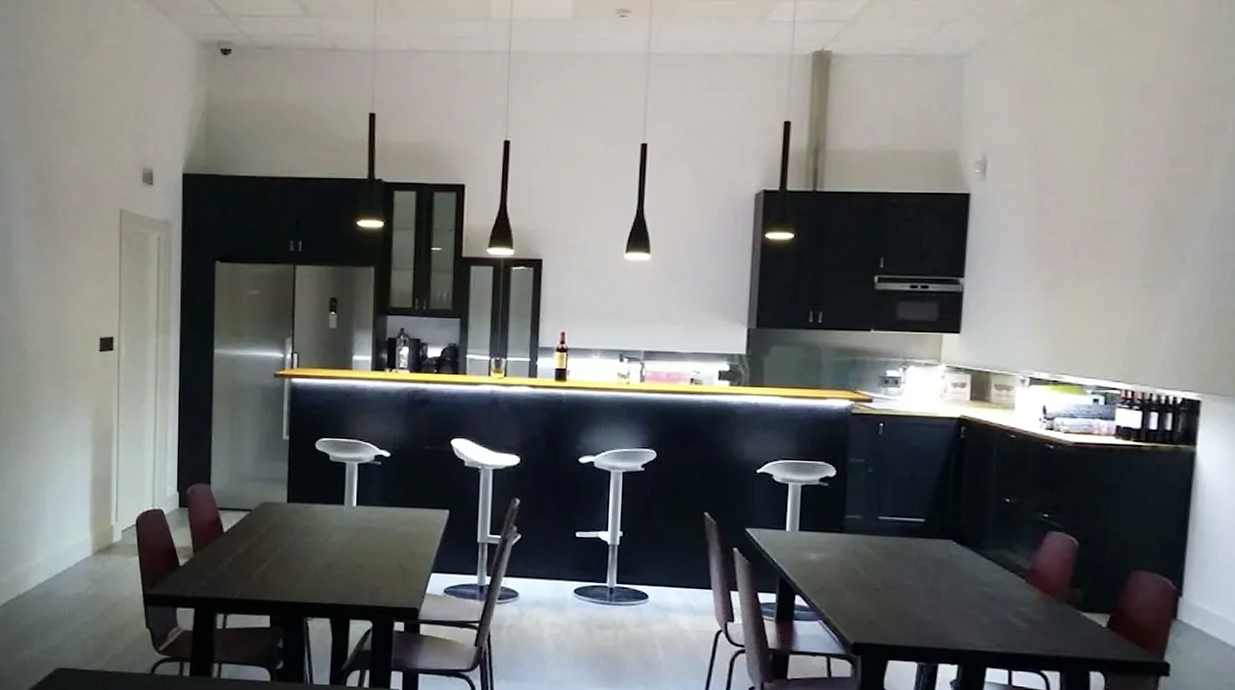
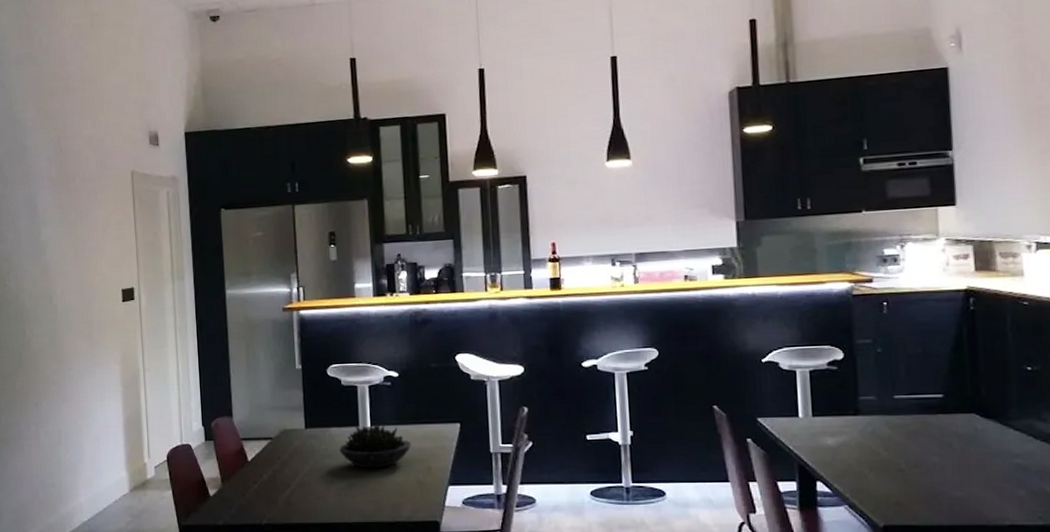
succulent plant: none [321,503,397,550] -> present [339,424,411,469]

